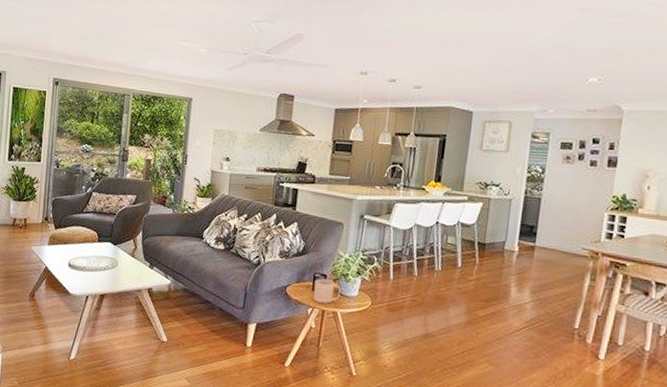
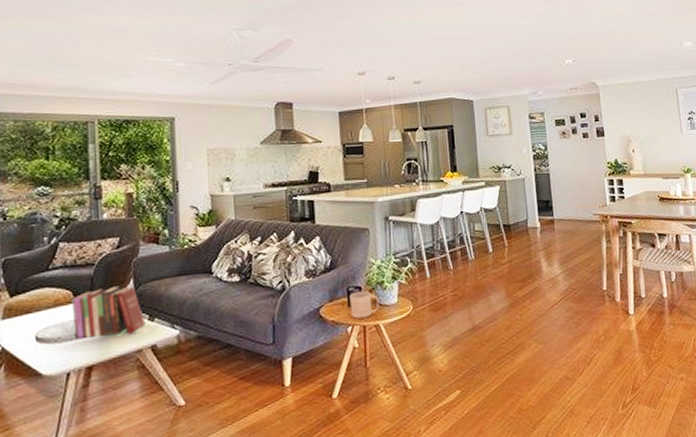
books: none [95,234,147,276] -> present [71,285,146,340]

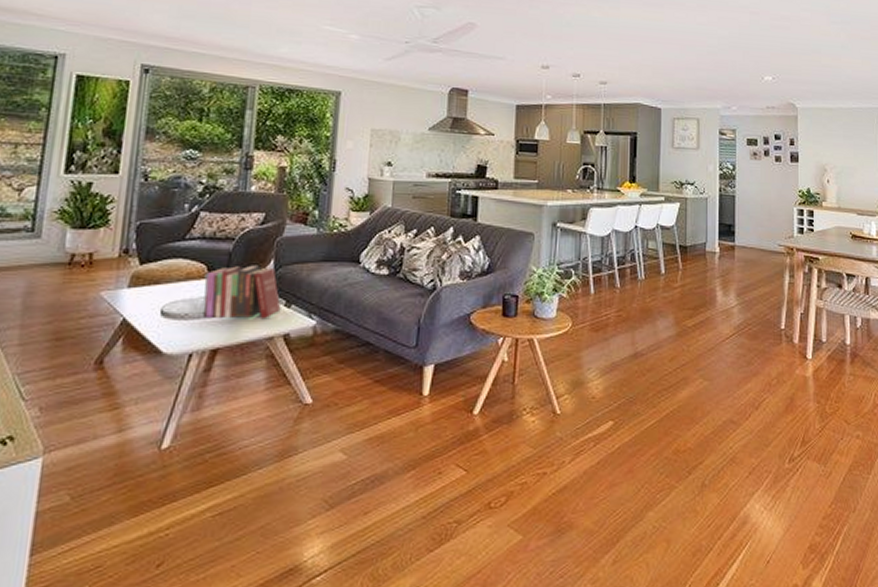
mug: present [349,290,380,319] -> none [503,300,536,330]

